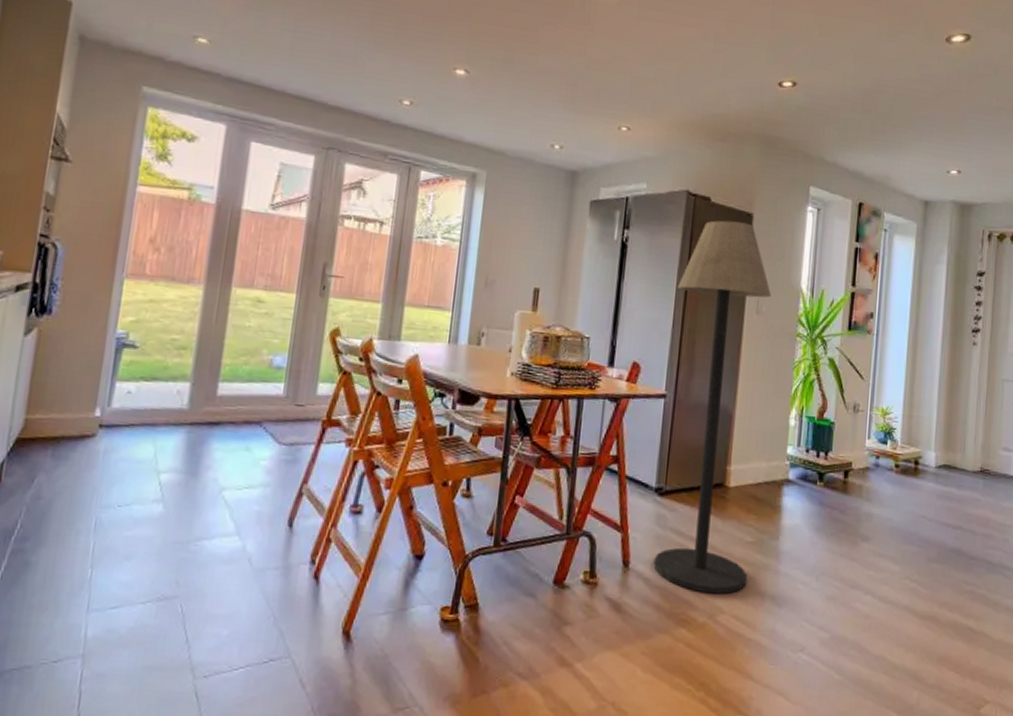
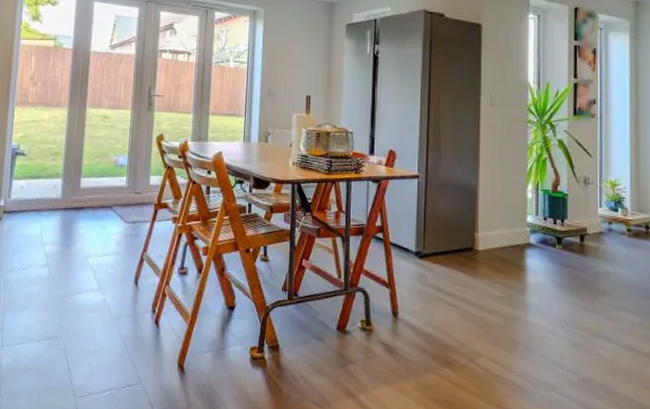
floor lamp: present [653,220,772,594] -> none [418,31,503,341]

